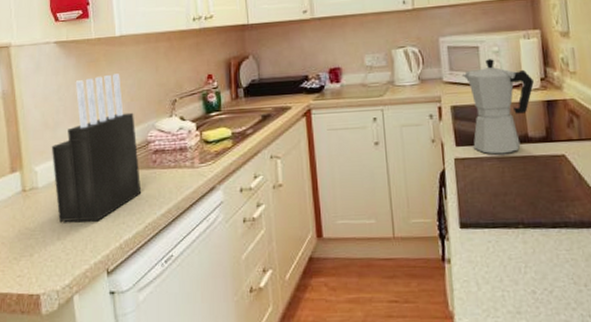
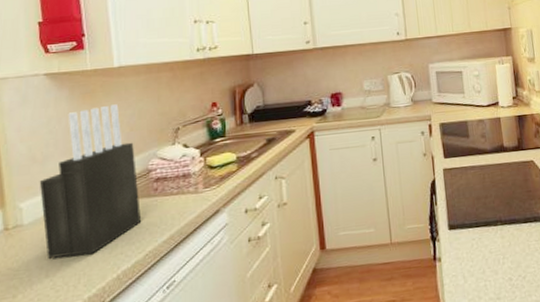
moka pot: present [461,59,534,155] -> none [448,82,508,164]

